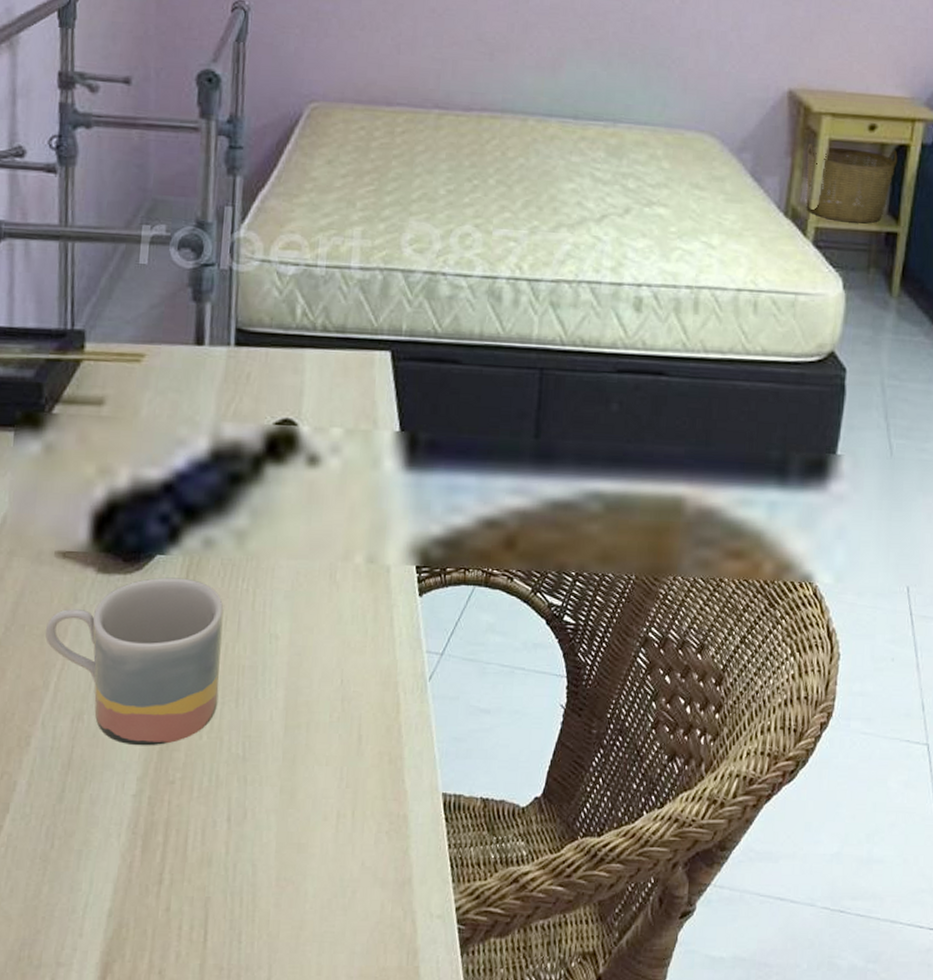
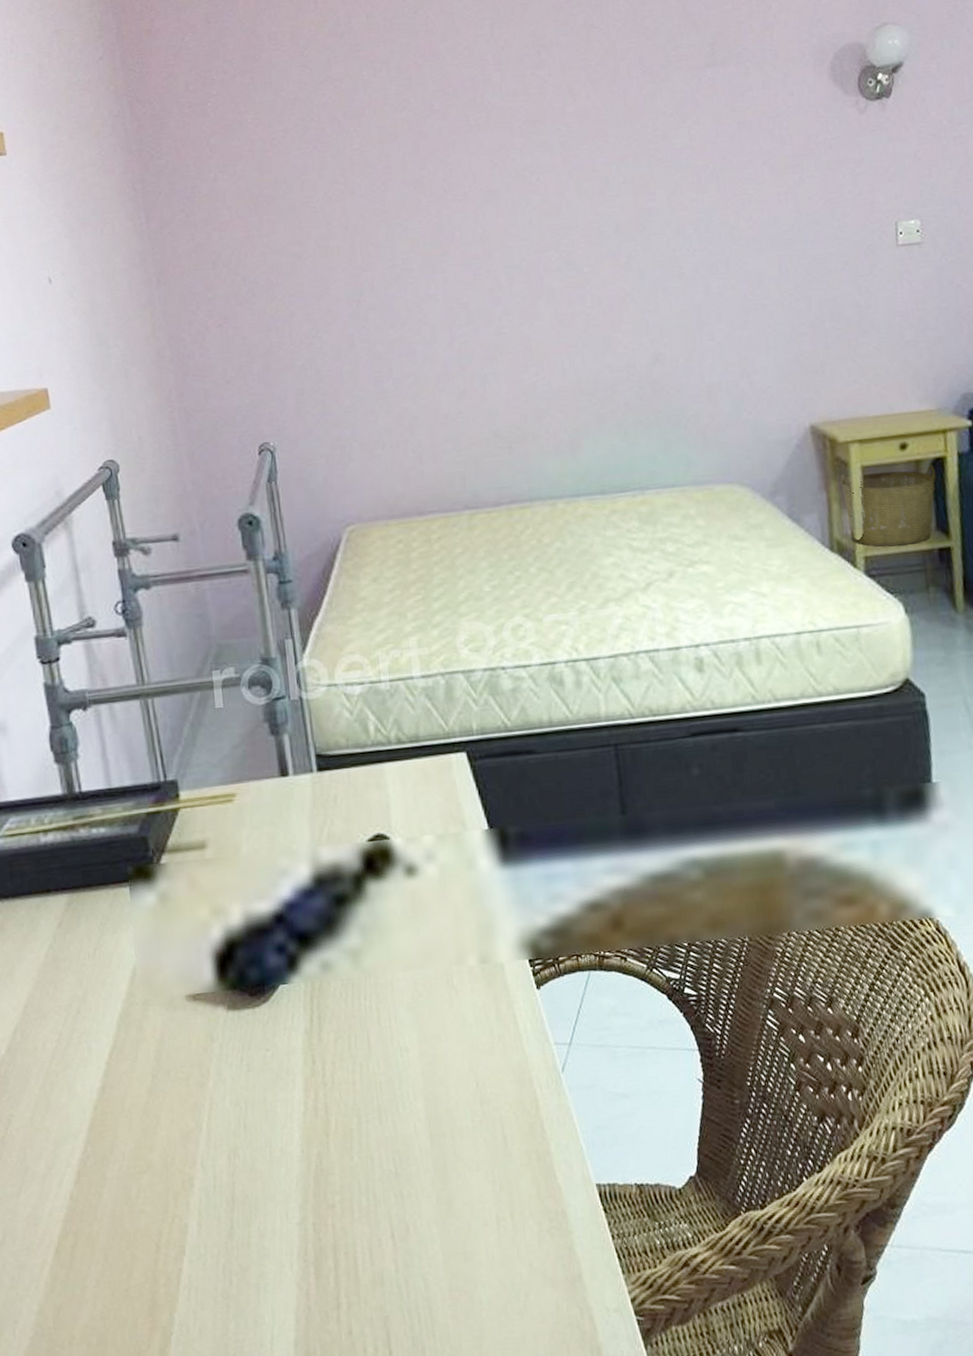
mug: present [44,577,224,746] -> none [189,1004,363,1175]

